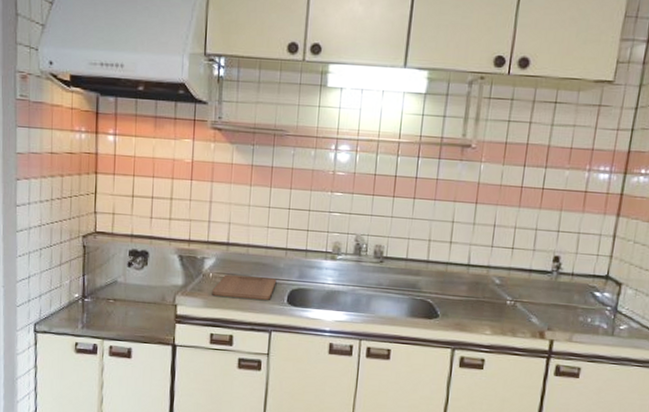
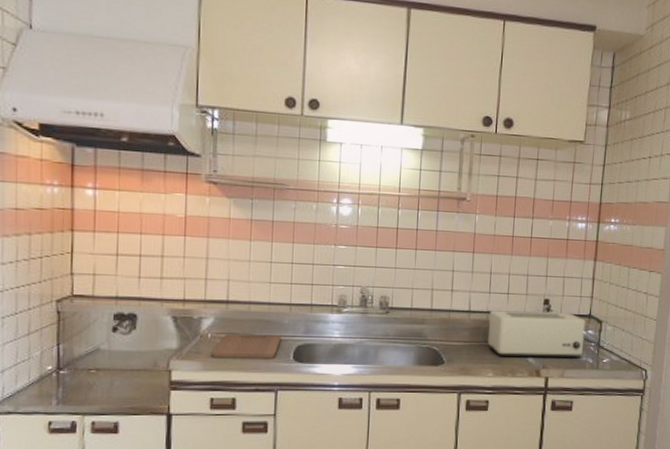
toaster: none [486,265,602,323] -> present [487,310,586,359]

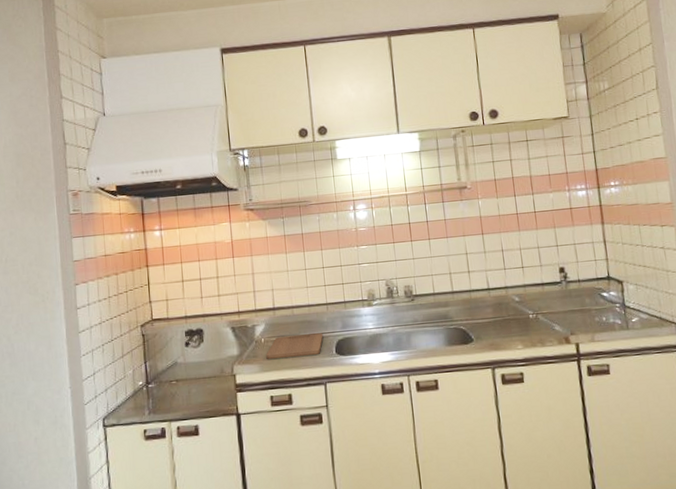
toaster: present [487,310,586,359] -> none [508,277,610,329]

